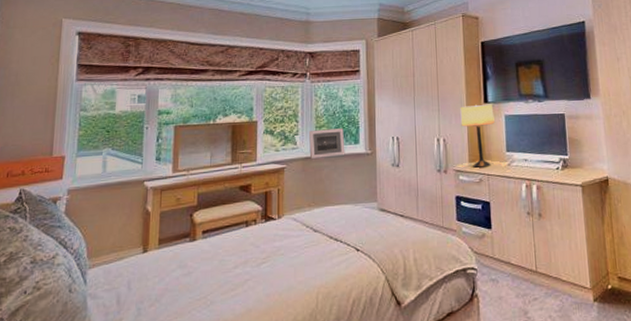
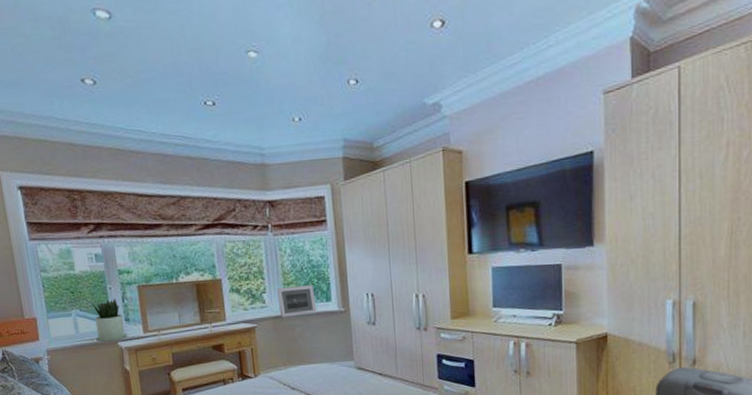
planter: none [121,138,156,182] -> present [91,298,128,342]
table lamp: present [460,104,495,169] -> none [441,254,480,326]

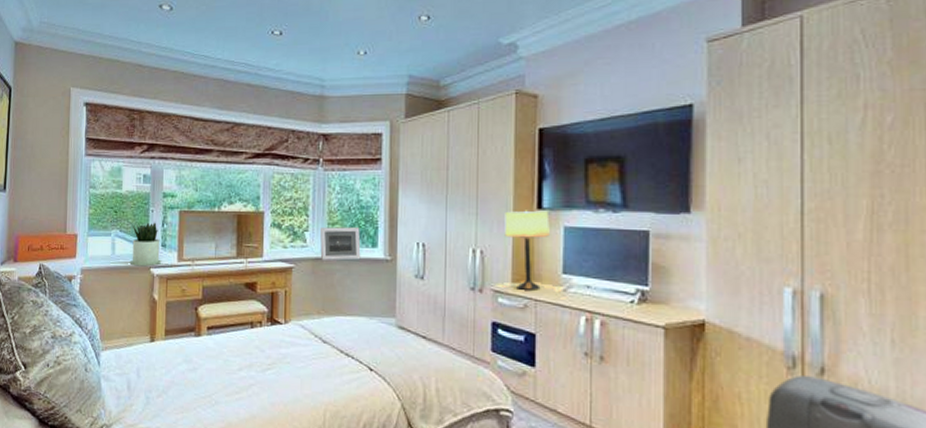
table lamp: none [441,254,480,326] -> present [504,210,550,292]

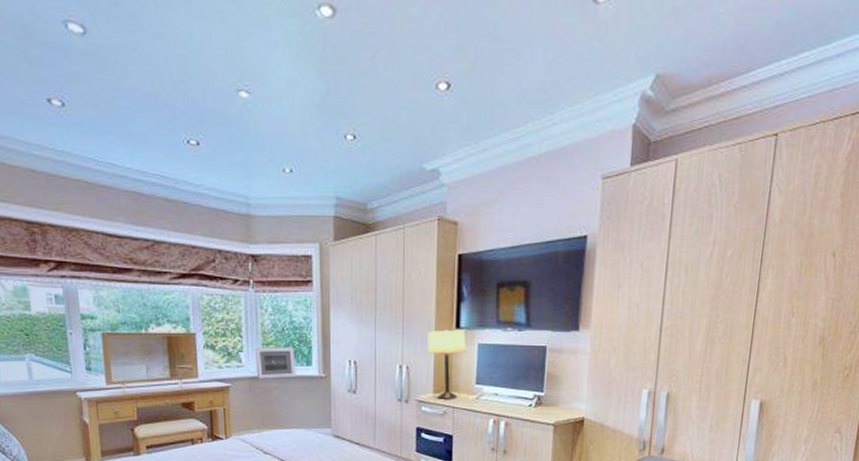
planter: present [129,222,162,267] -> none [48,345,89,391]

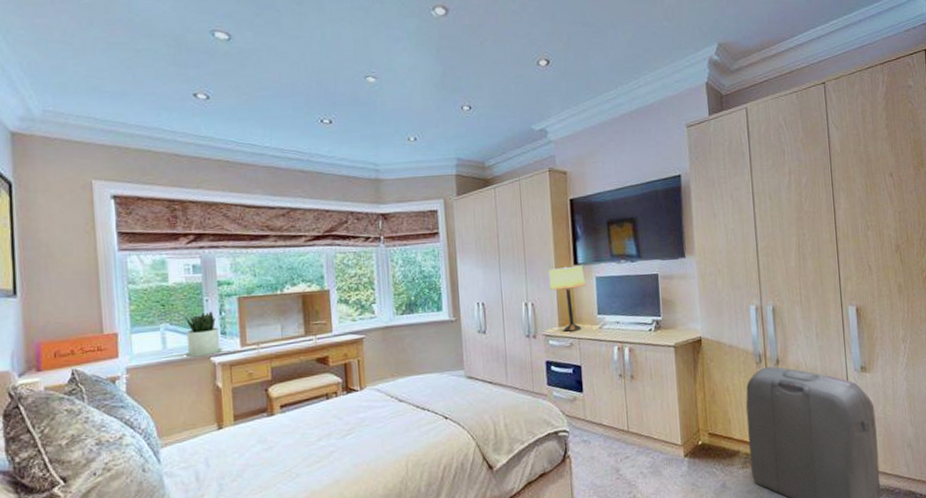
planter: none [48,345,89,391] -> present [184,311,223,358]
picture frame: present [255,347,296,380] -> none [387,295,428,329]

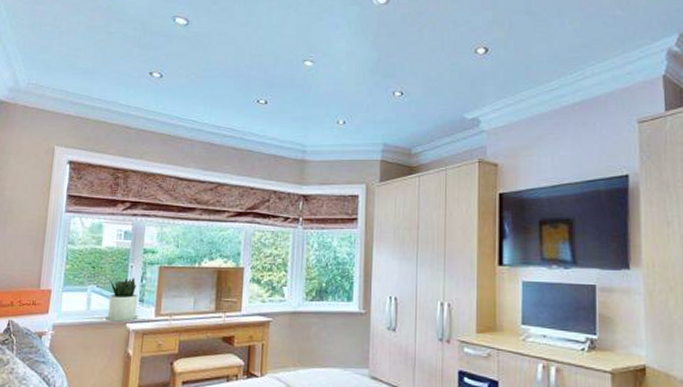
table lamp: present [548,265,585,333] -> none [469,266,510,342]

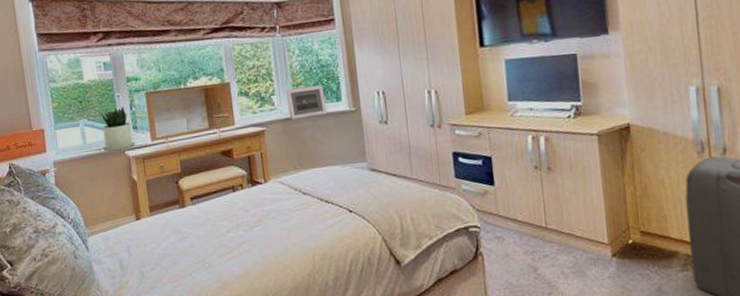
picture frame: none [297,282,337,315] -> present [286,85,328,121]

